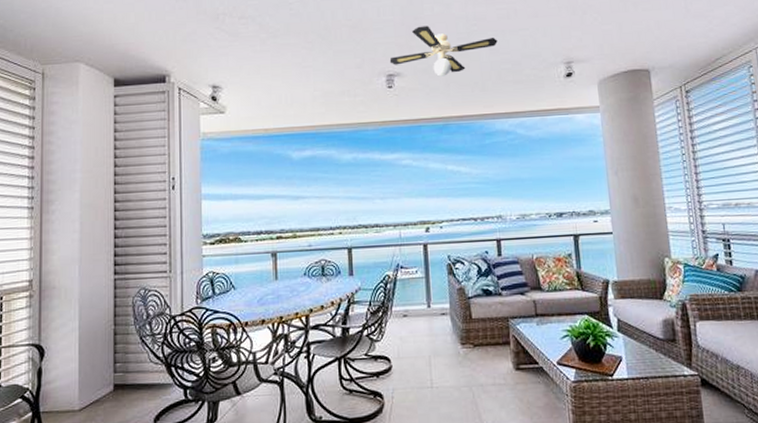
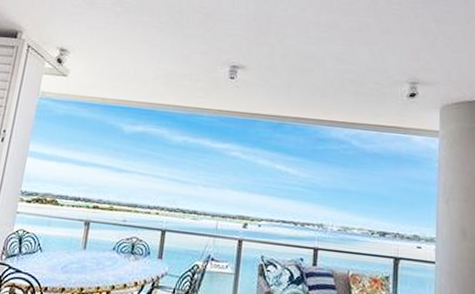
ceiling fan: present [389,26,498,77] -> none [236,24,346,76]

